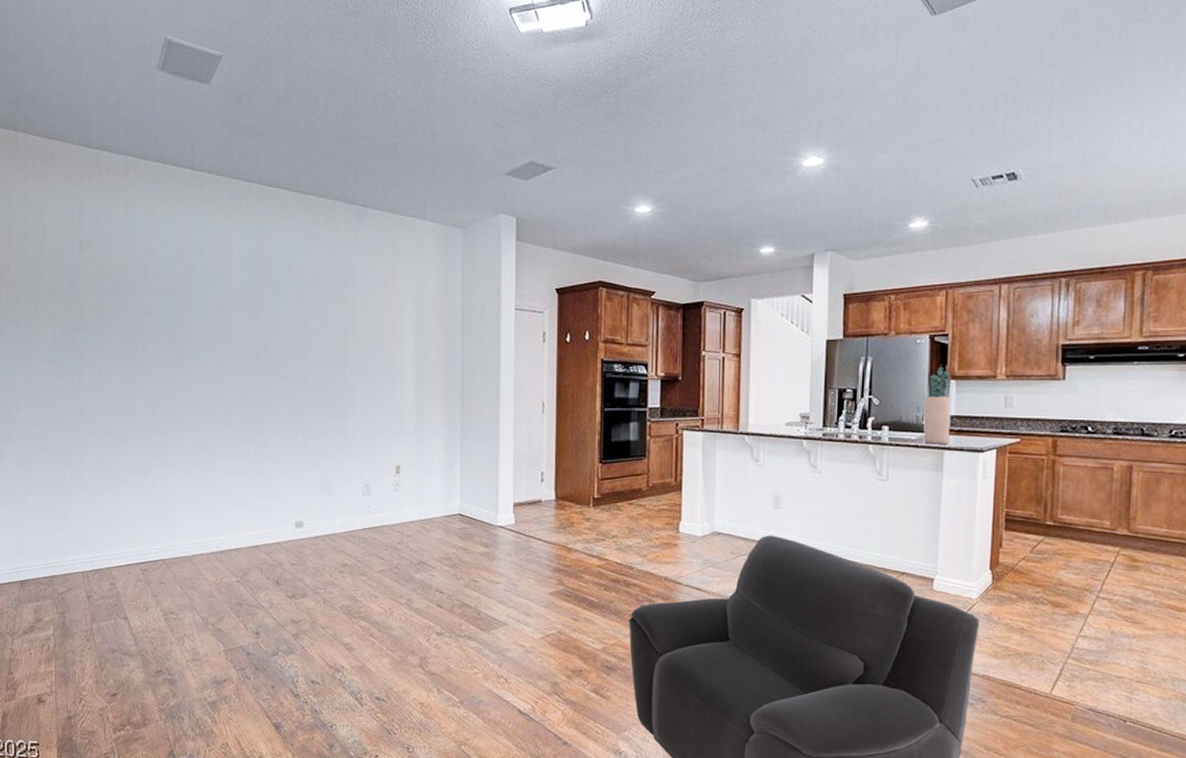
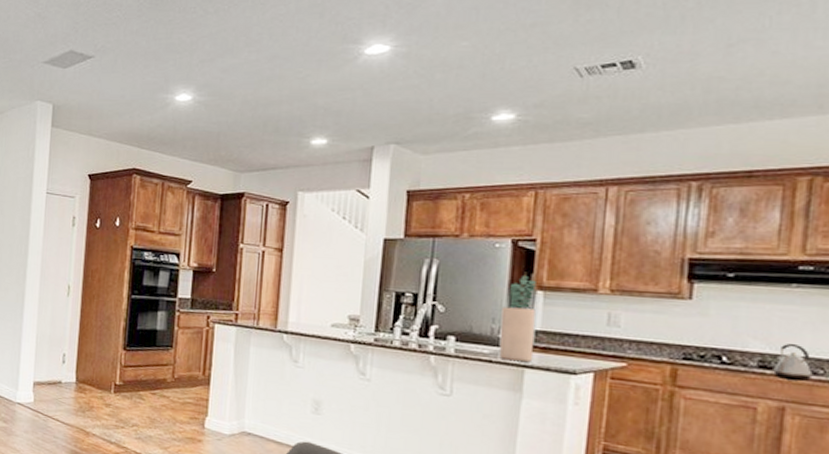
kettle: none [1123,413,1150,442] -> present [773,344,813,381]

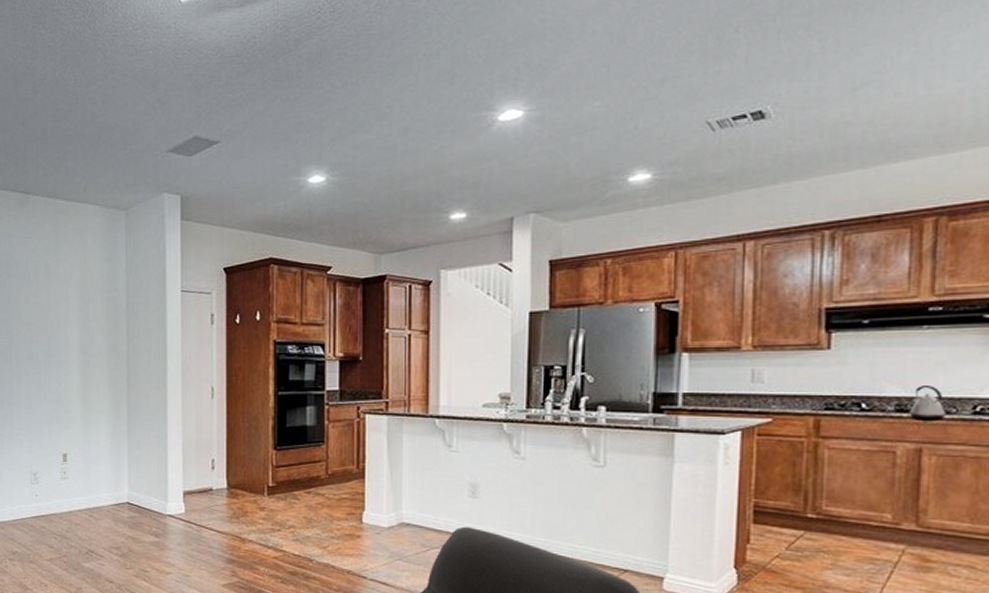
vase: present [499,272,536,363] -> none [649,334,683,427]

